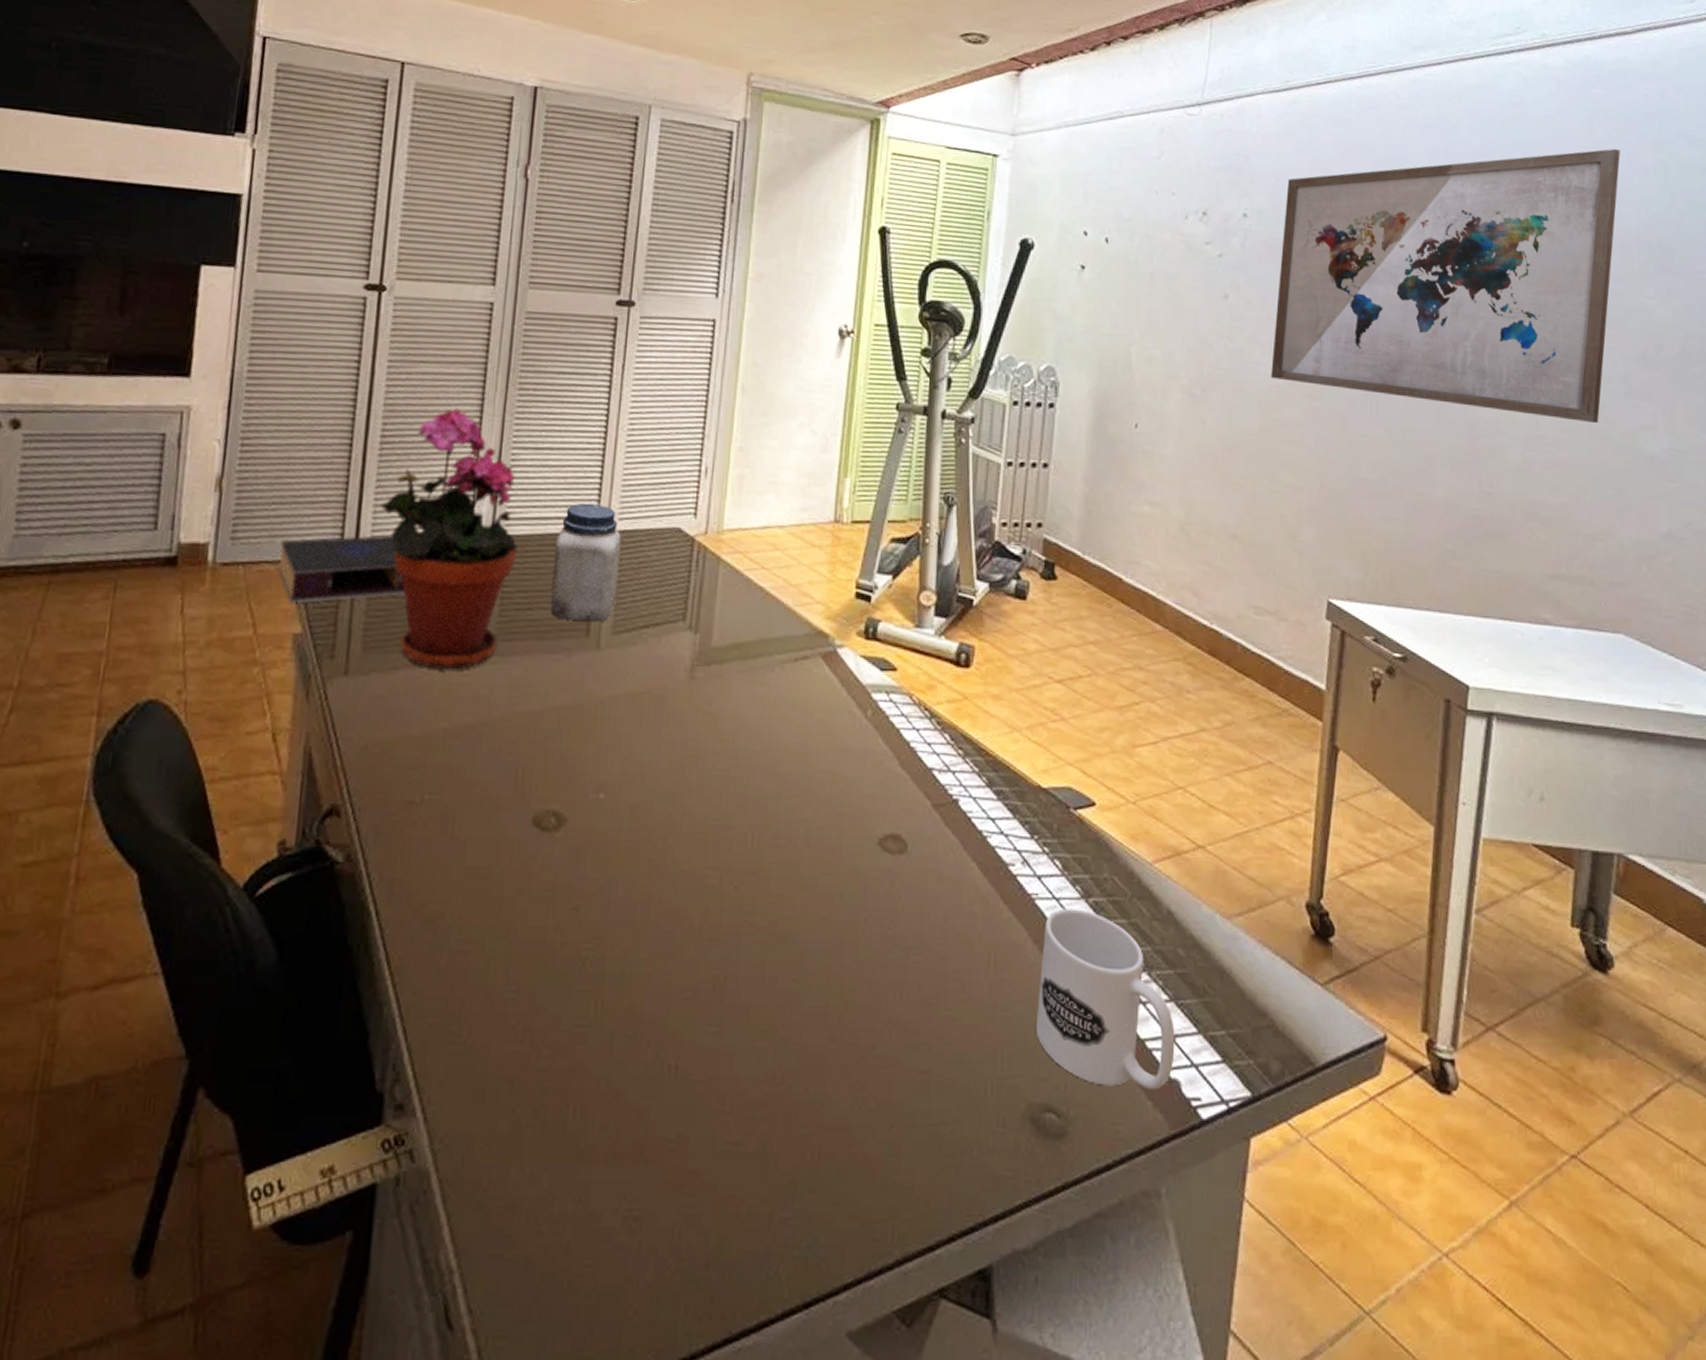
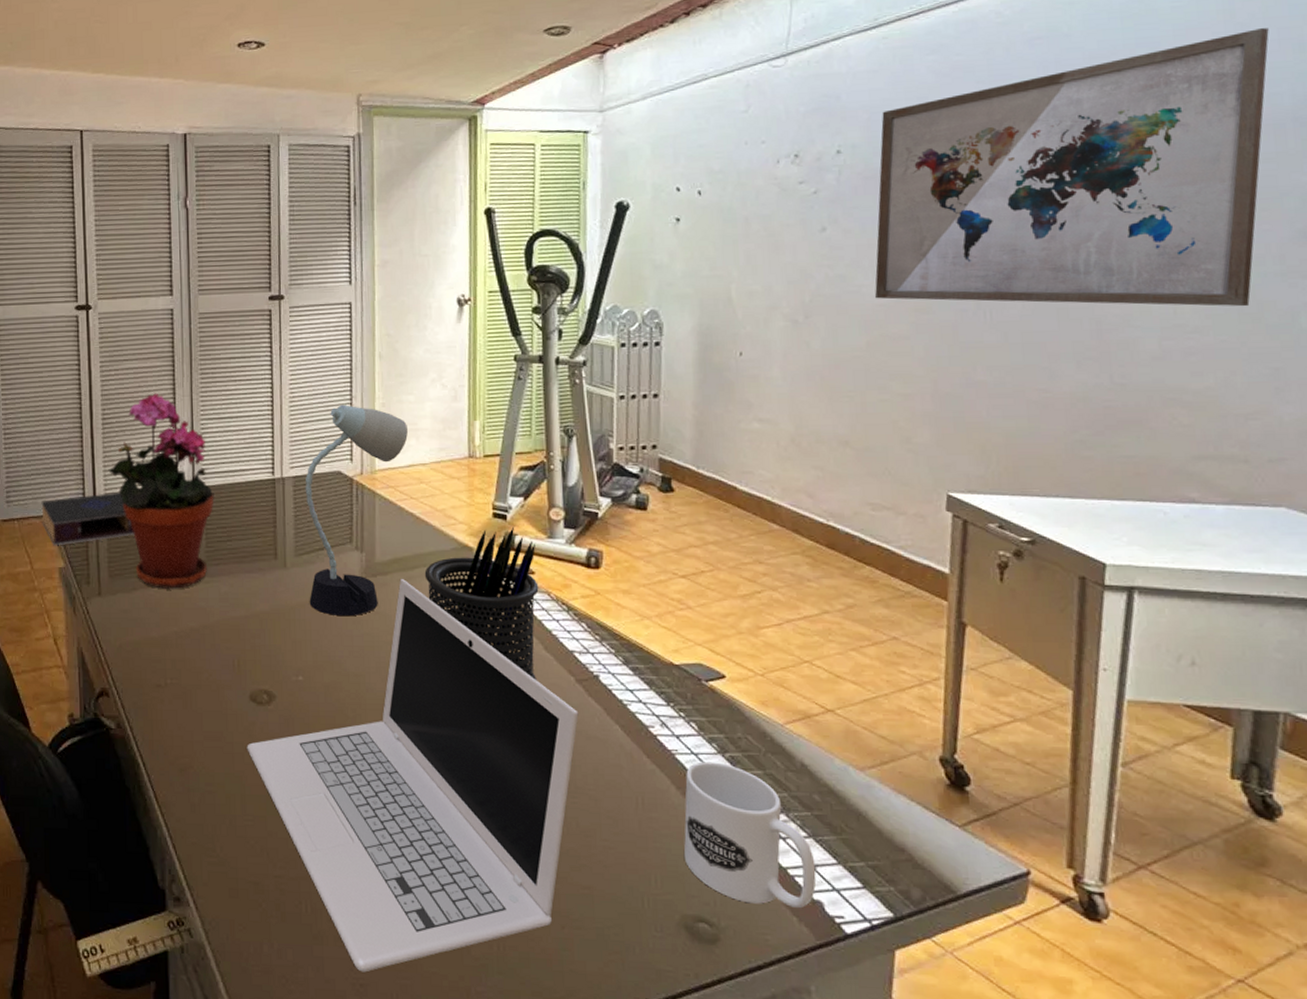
laptop: none [520,670,932,1200] -> present [246,579,579,973]
jar: present [550,502,622,623] -> none [243,457,295,548]
desk lamp: none [623,444,767,716] -> present [305,404,408,617]
pen holder: none [768,610,900,805] -> present [424,526,539,681]

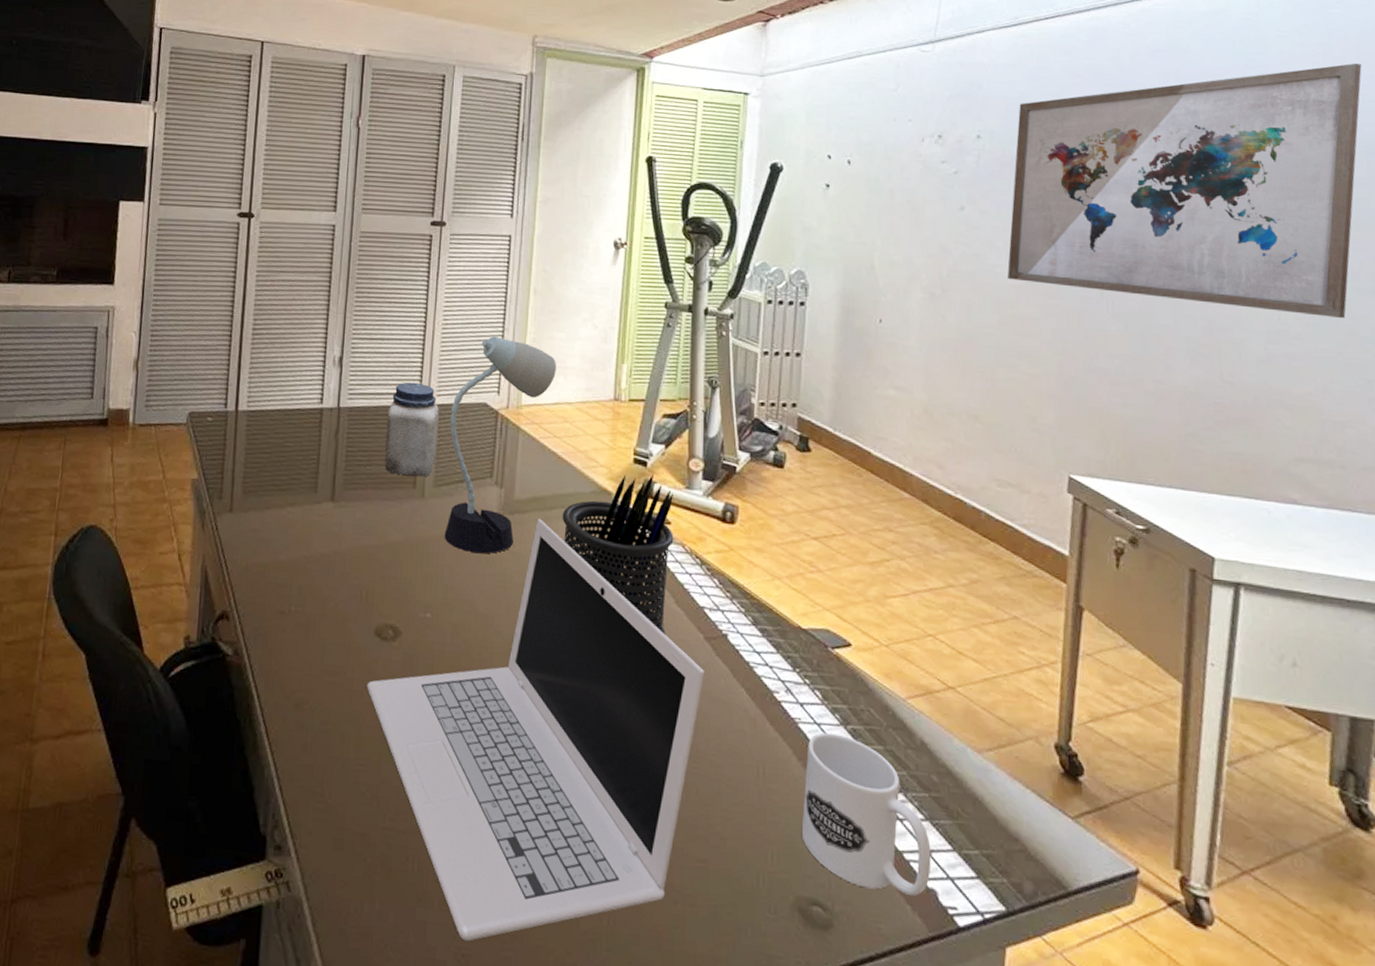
book: present [41,491,134,546] -> none [179,405,273,457]
potted plant: present [108,393,214,590] -> none [253,307,358,512]
jar: none [243,457,295,548] -> present [385,382,440,477]

